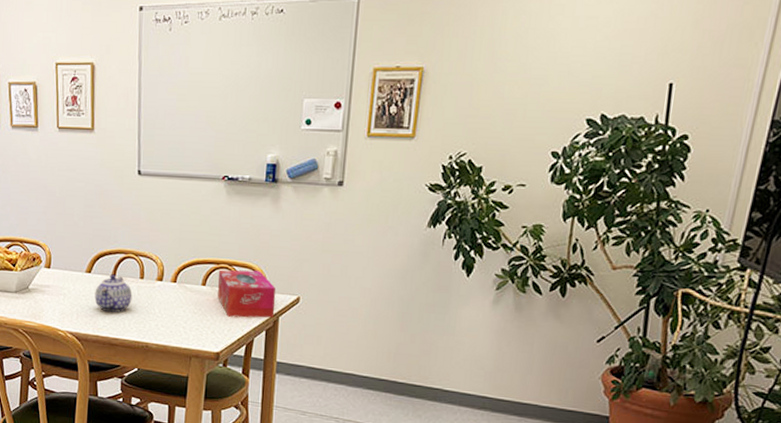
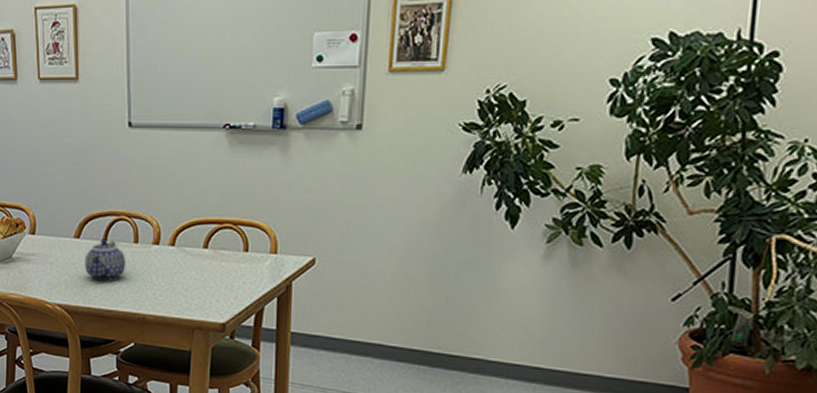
tissue box: present [218,269,276,318] -> none [221,229,288,283]

